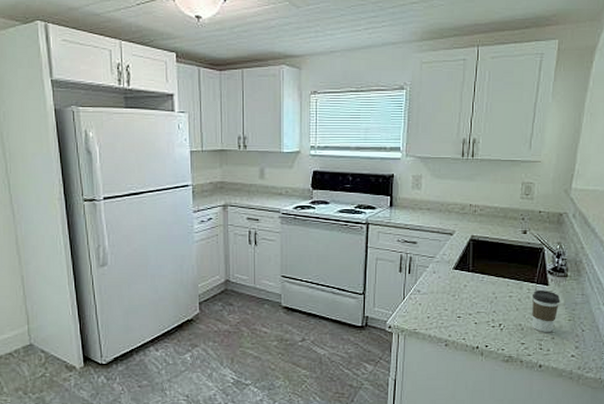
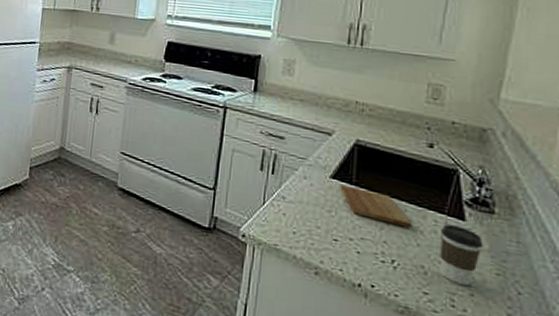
cutting board: none [461,274,512,298] -> present [340,185,411,228]

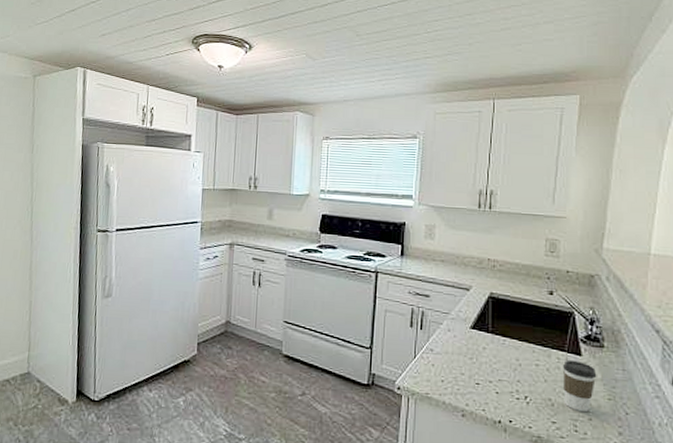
cutting board: present [340,185,411,228] -> none [479,334,539,367]

